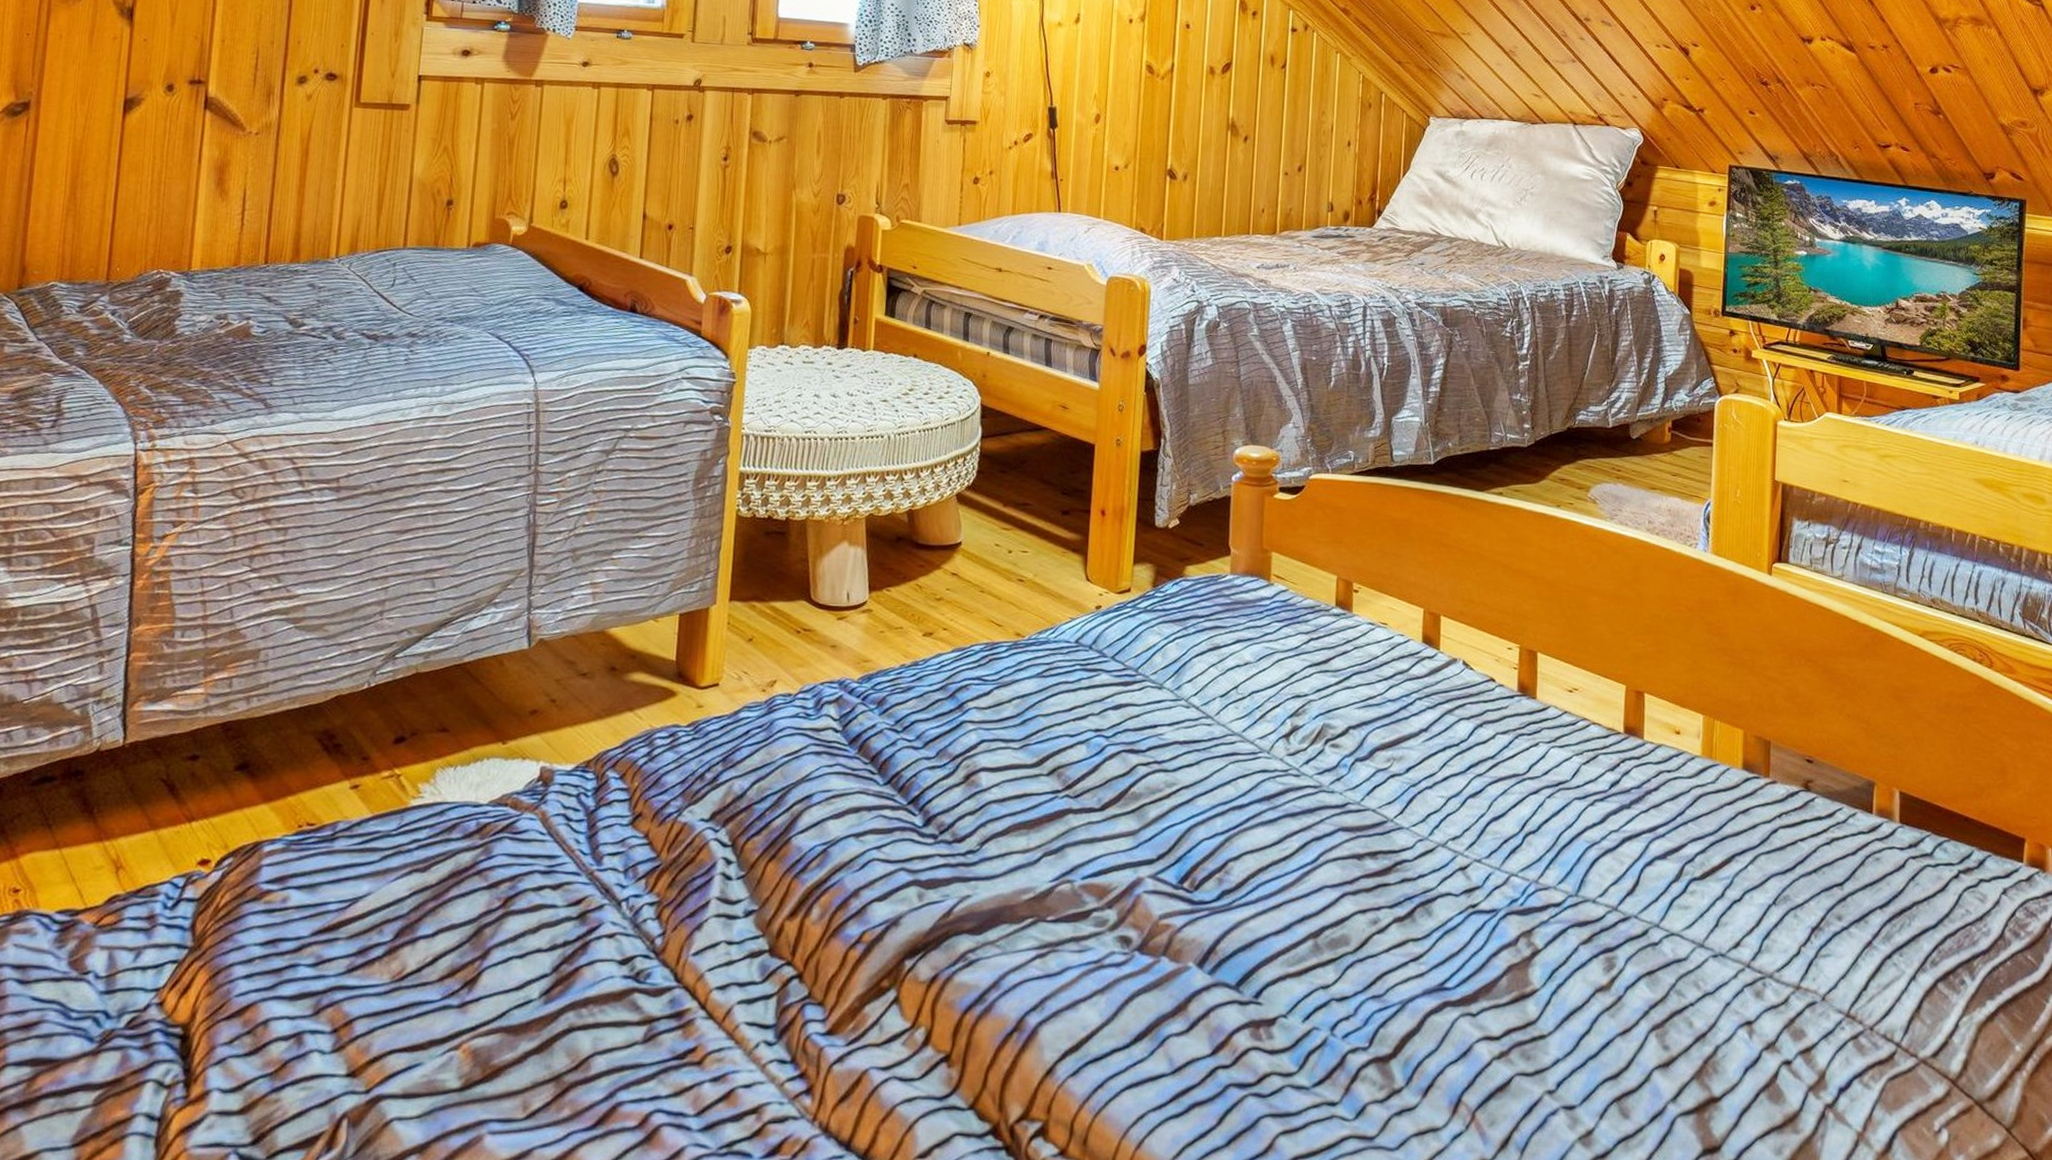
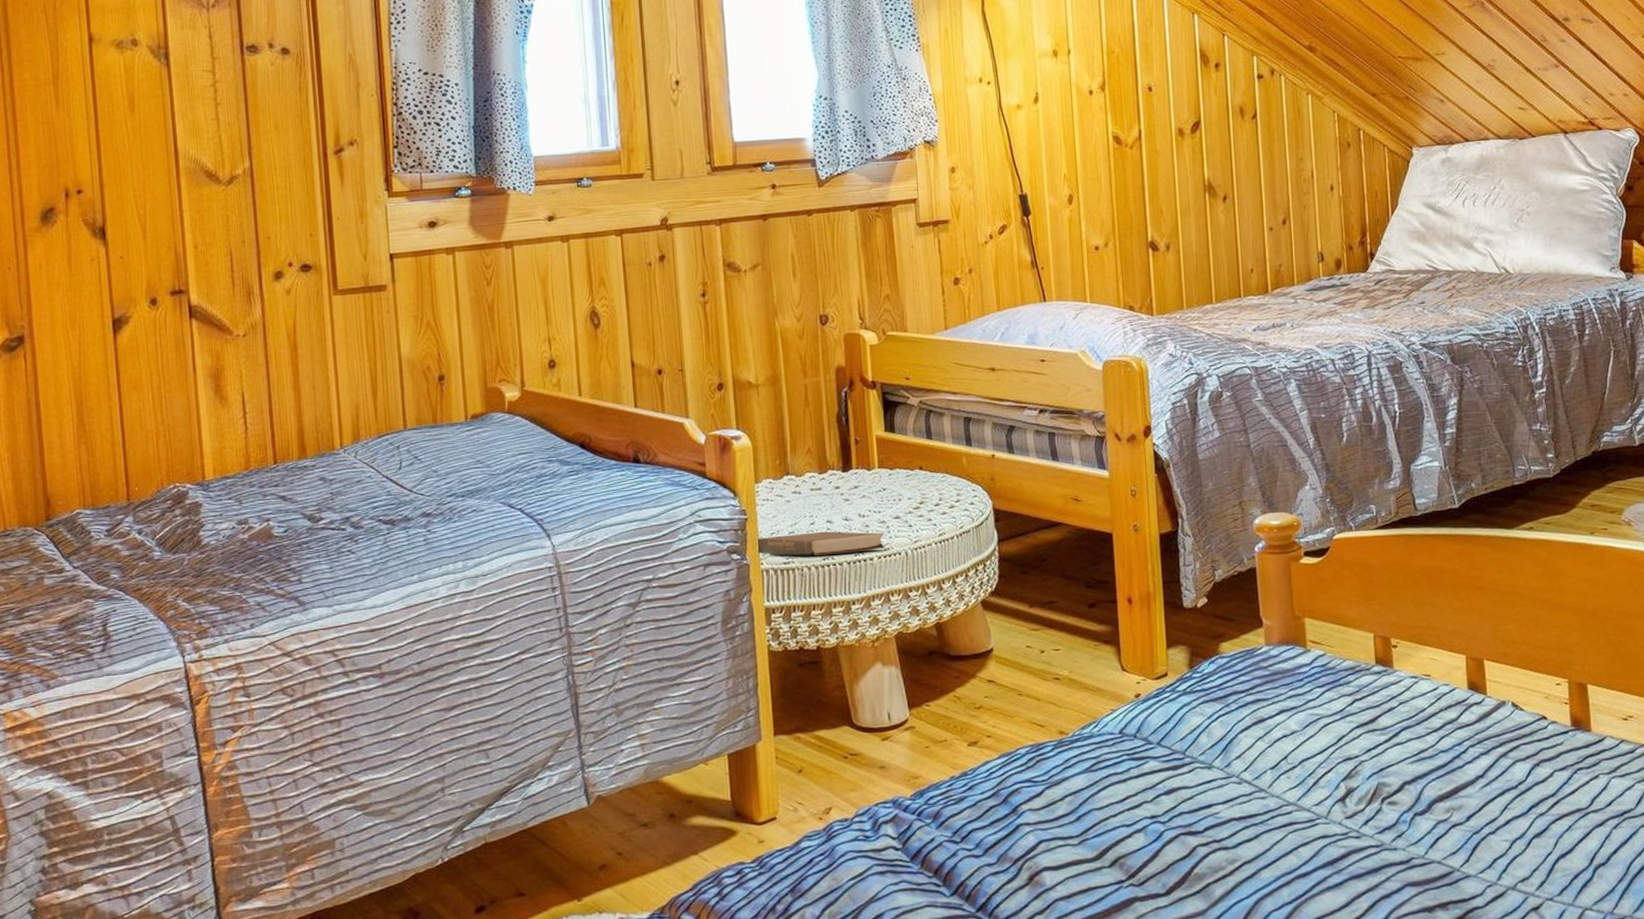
book: none [740,402,870,430] -> present [756,531,886,555]

